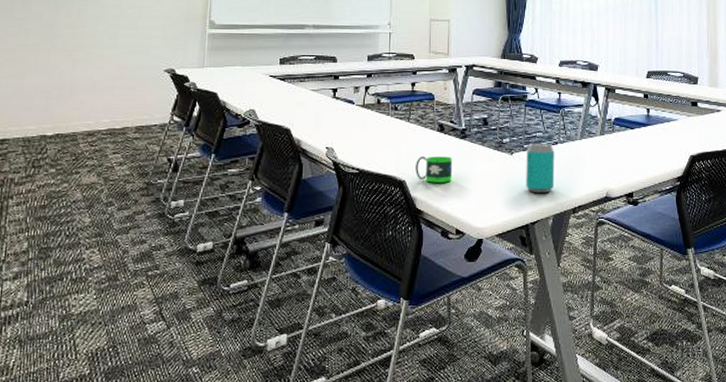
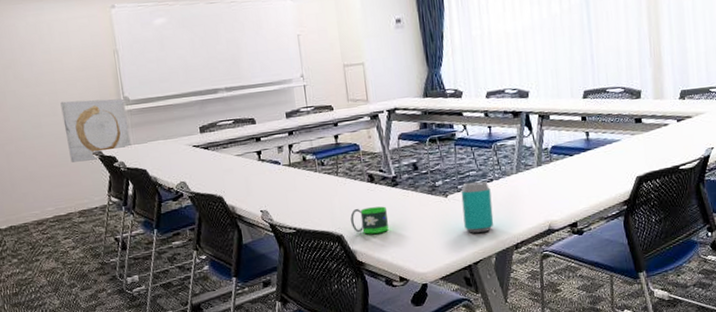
wall art: none [140,17,210,78] -> present [60,98,131,163]

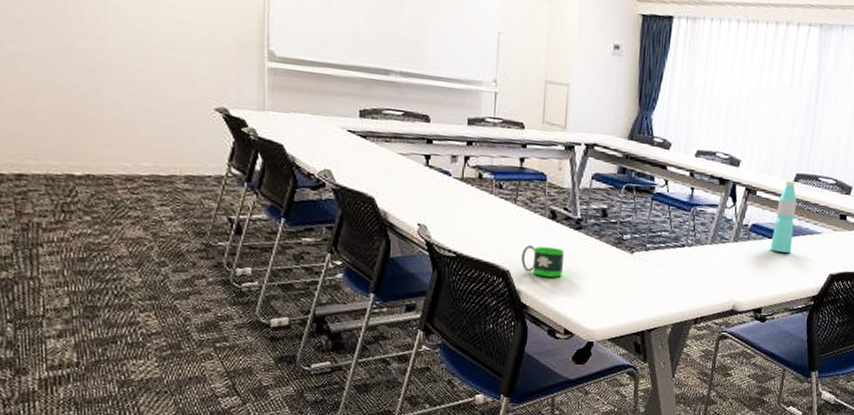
wall art: present [60,98,131,163] -> none [182,35,269,120]
beverage can: present [461,181,494,233] -> none [645,242,681,299]
water bottle: none [572,99,594,167] -> present [770,181,797,253]

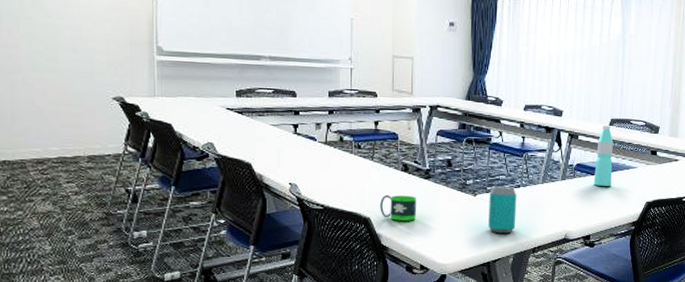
beverage can: none [645,242,681,299] -> present [488,185,517,233]

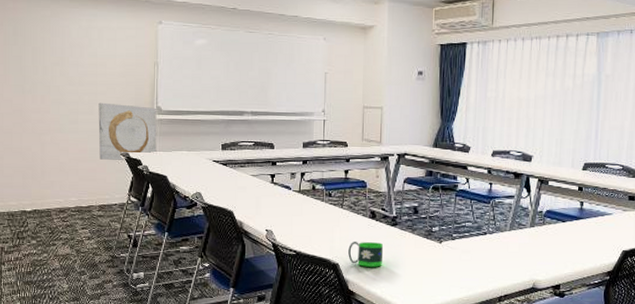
wall art: none [83,39,158,107] -> present [98,102,157,161]
beverage can: present [488,185,517,233] -> none [453,232,483,281]
water bottle: present [593,125,613,186] -> none [564,170,587,234]

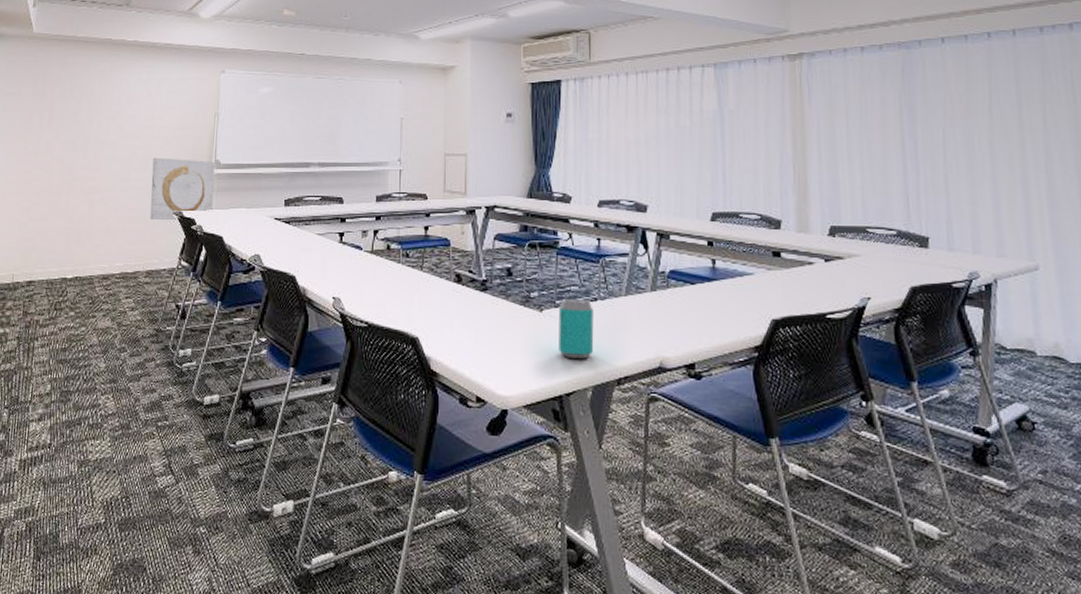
mug: present [348,242,383,267] -> none [430,311,471,342]
beverage can: none [453,232,483,281] -> present [558,298,594,359]

